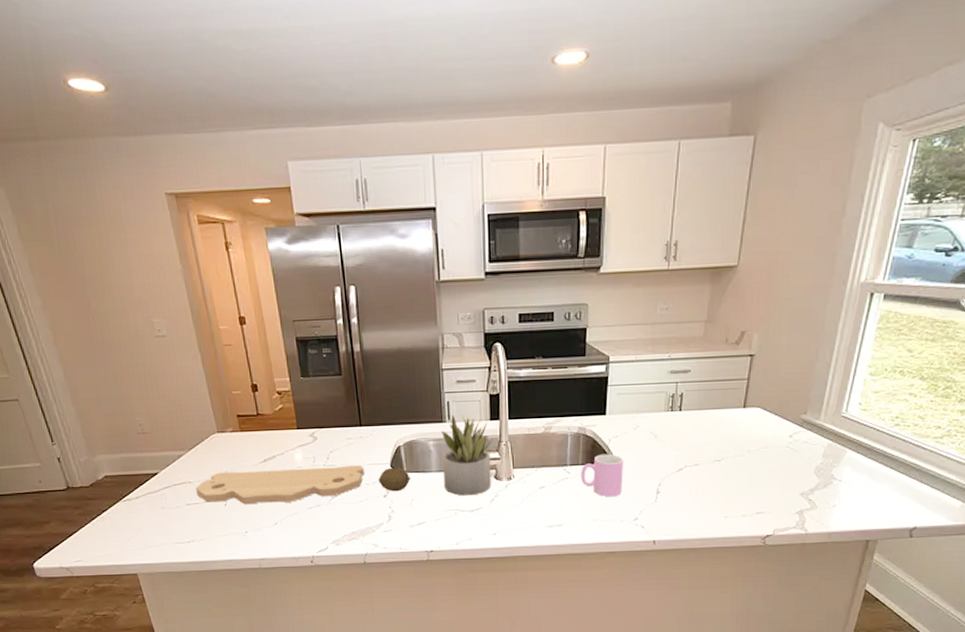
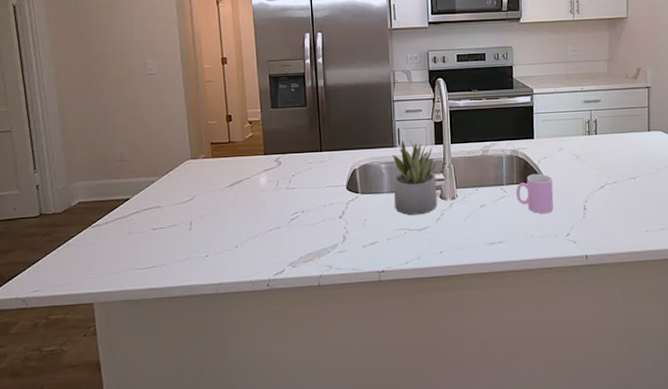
cutting board: present [196,464,365,505] -> none [164,187,323,229]
fruit: present [378,467,412,492] -> none [335,189,365,213]

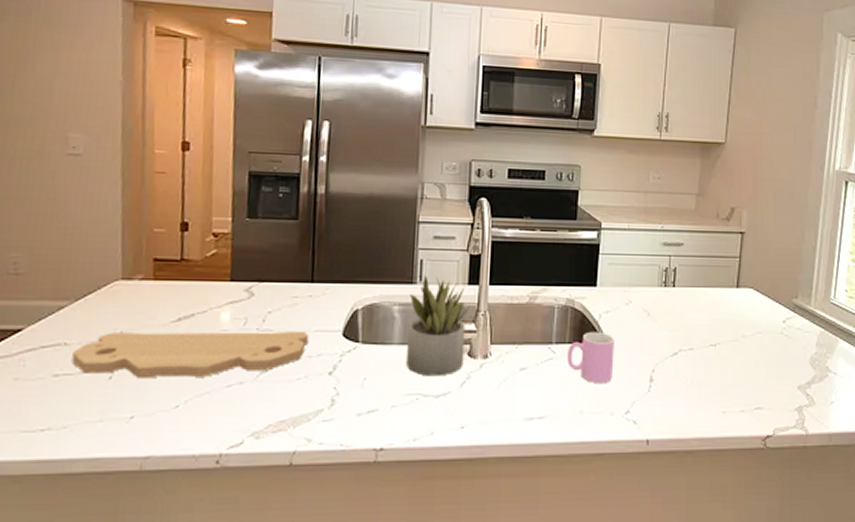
cutting board: none [164,187,323,229] -> present [72,330,309,379]

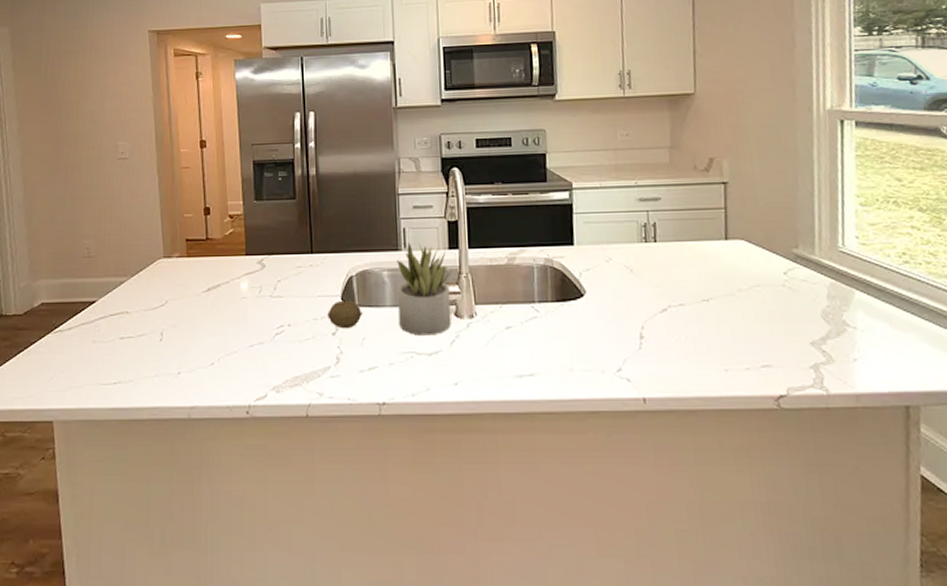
cutting board: present [72,330,309,379] -> none [132,296,313,340]
fruit: none [325,336,367,368] -> present [327,300,364,329]
cup: present [567,331,615,384] -> none [551,289,600,342]

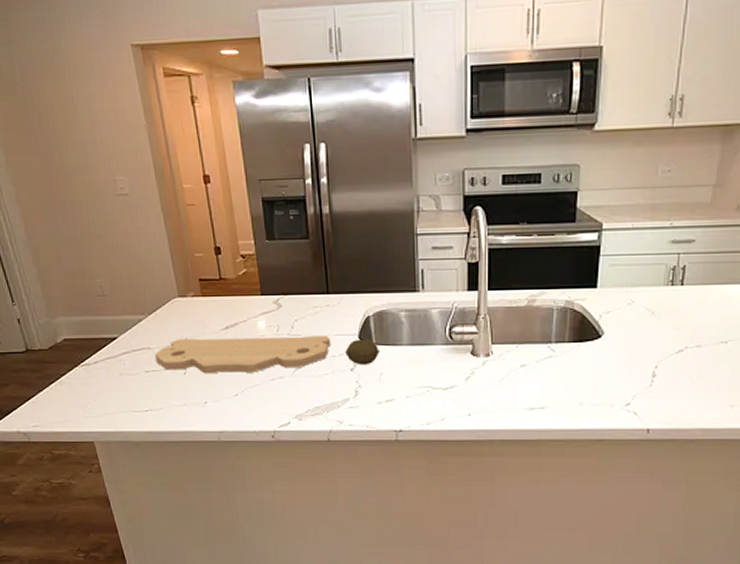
cutting board: none [132,296,313,340] -> present [155,335,331,374]
succulent plant: present [397,242,453,336] -> none [415,284,471,372]

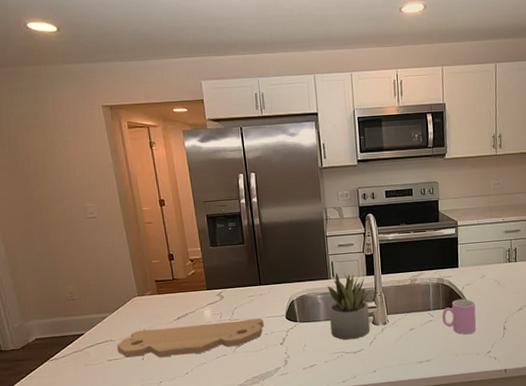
fruit: present [345,339,381,365] -> none [276,318,304,340]
succulent plant: none [415,284,471,372] -> present [328,272,370,340]
cup: none [567,331,616,379] -> present [442,298,476,335]

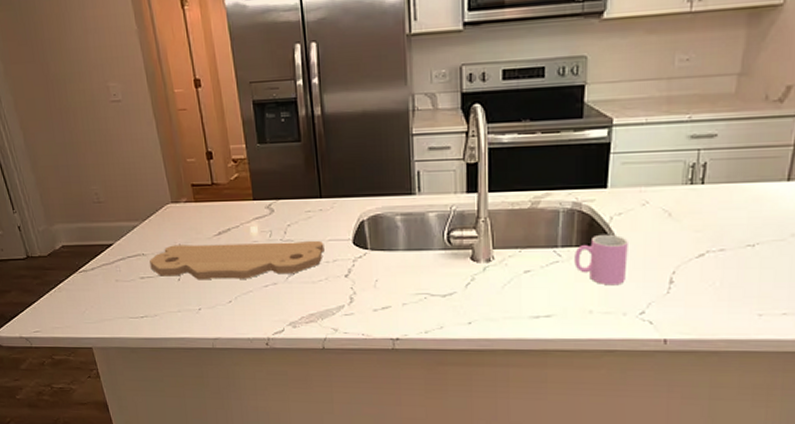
succulent plant: present [328,272,370,340] -> none [411,186,471,278]

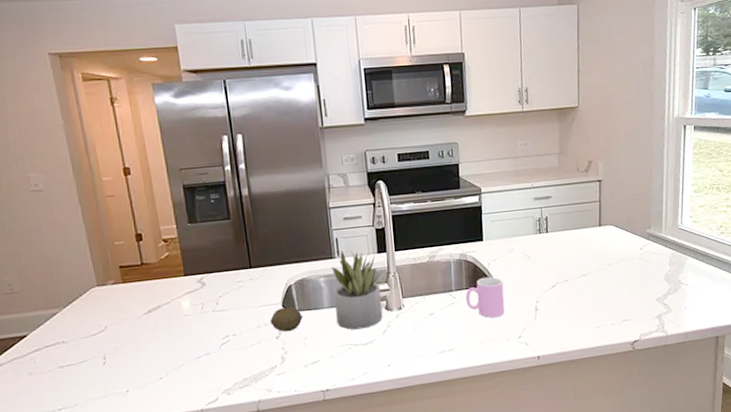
cutting board: present [149,240,325,280] -> none [71,307,256,363]
fruit: none [339,244,376,271] -> present [270,306,304,332]
succulent plant: none [411,186,471,278] -> present [332,250,383,330]

